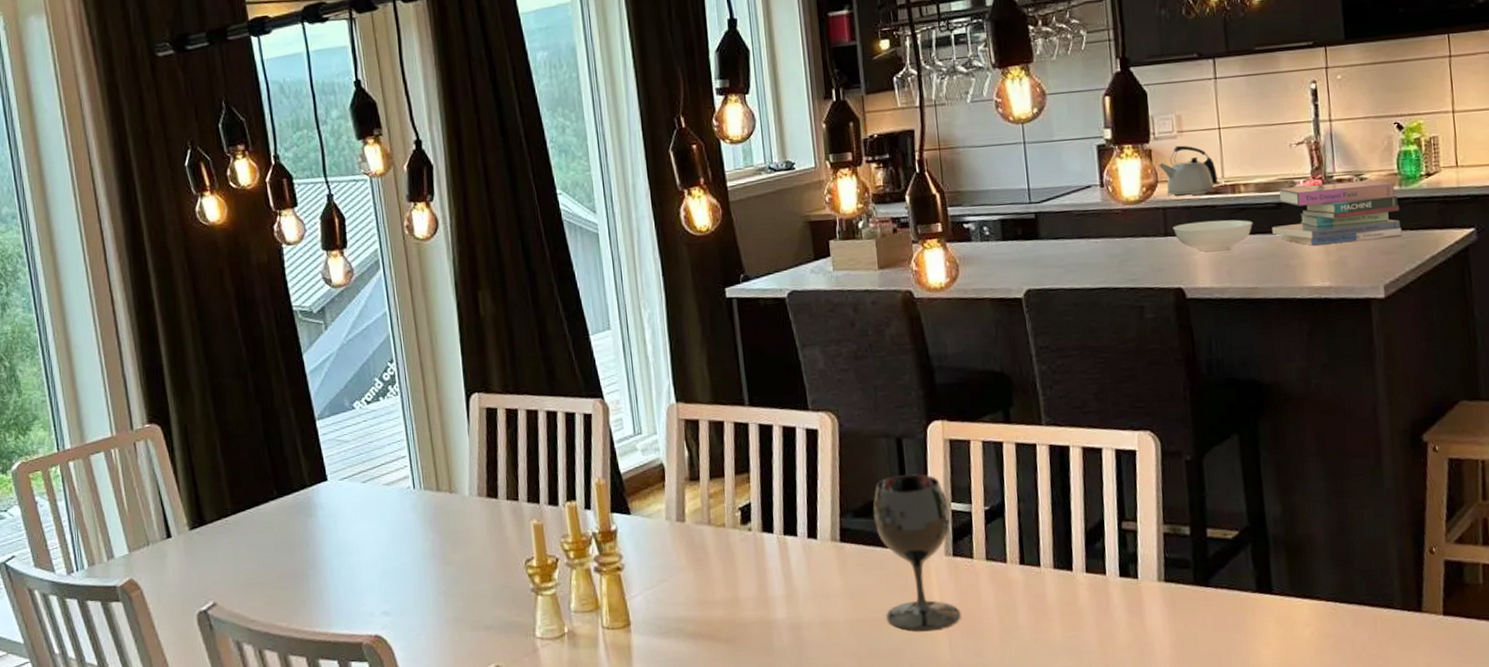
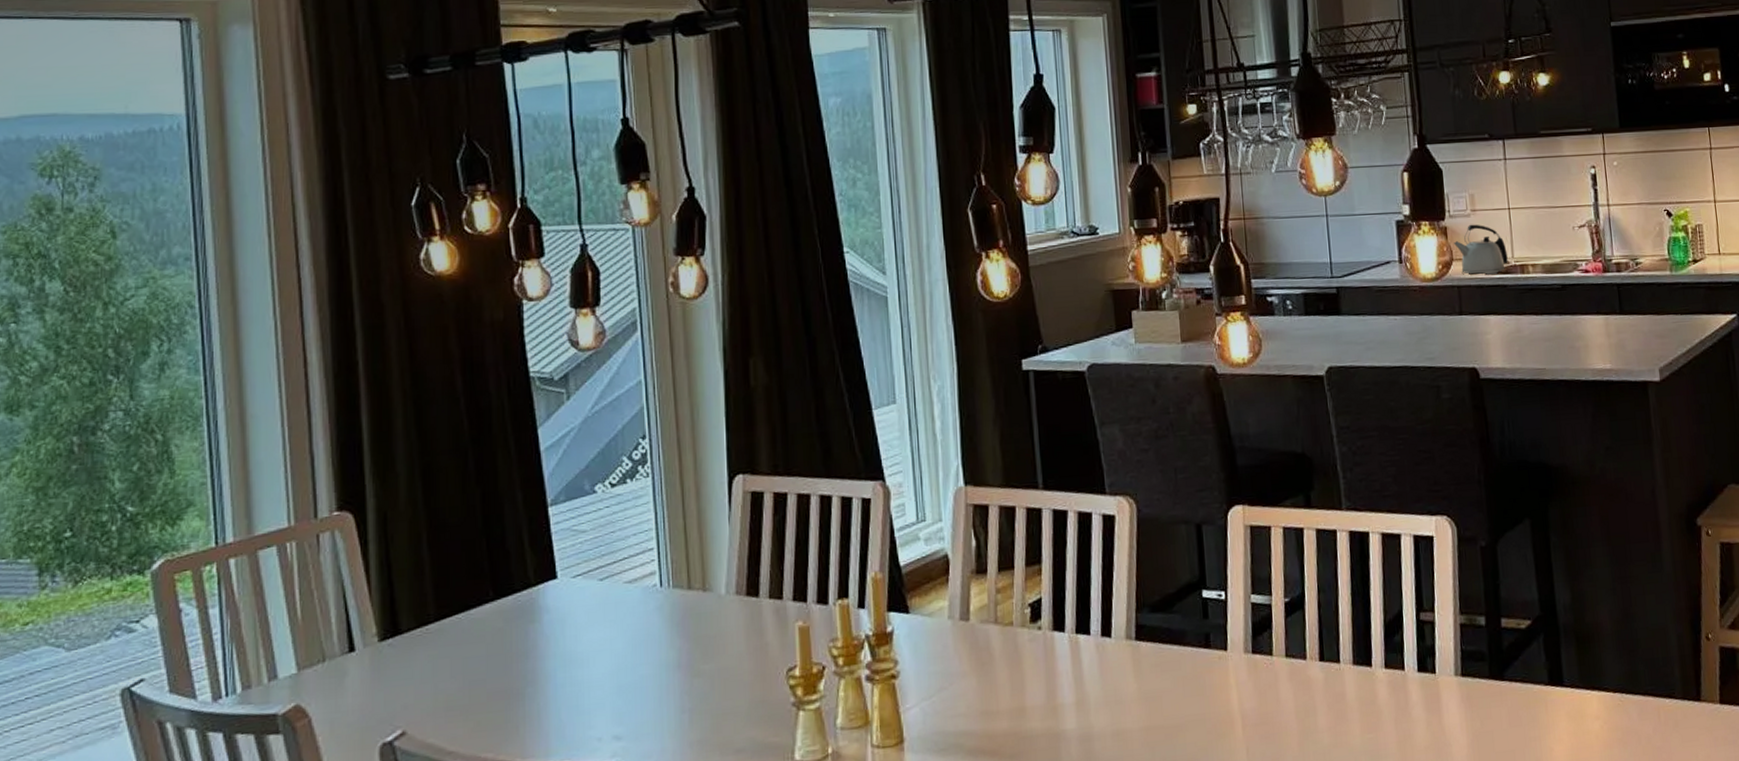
wine glass: present [873,474,961,631] -> none [1170,564,1260,738]
bowl: present [1173,219,1253,252] -> none [1467,300,1541,332]
books: present [1272,179,1403,246] -> none [1558,264,1674,328]

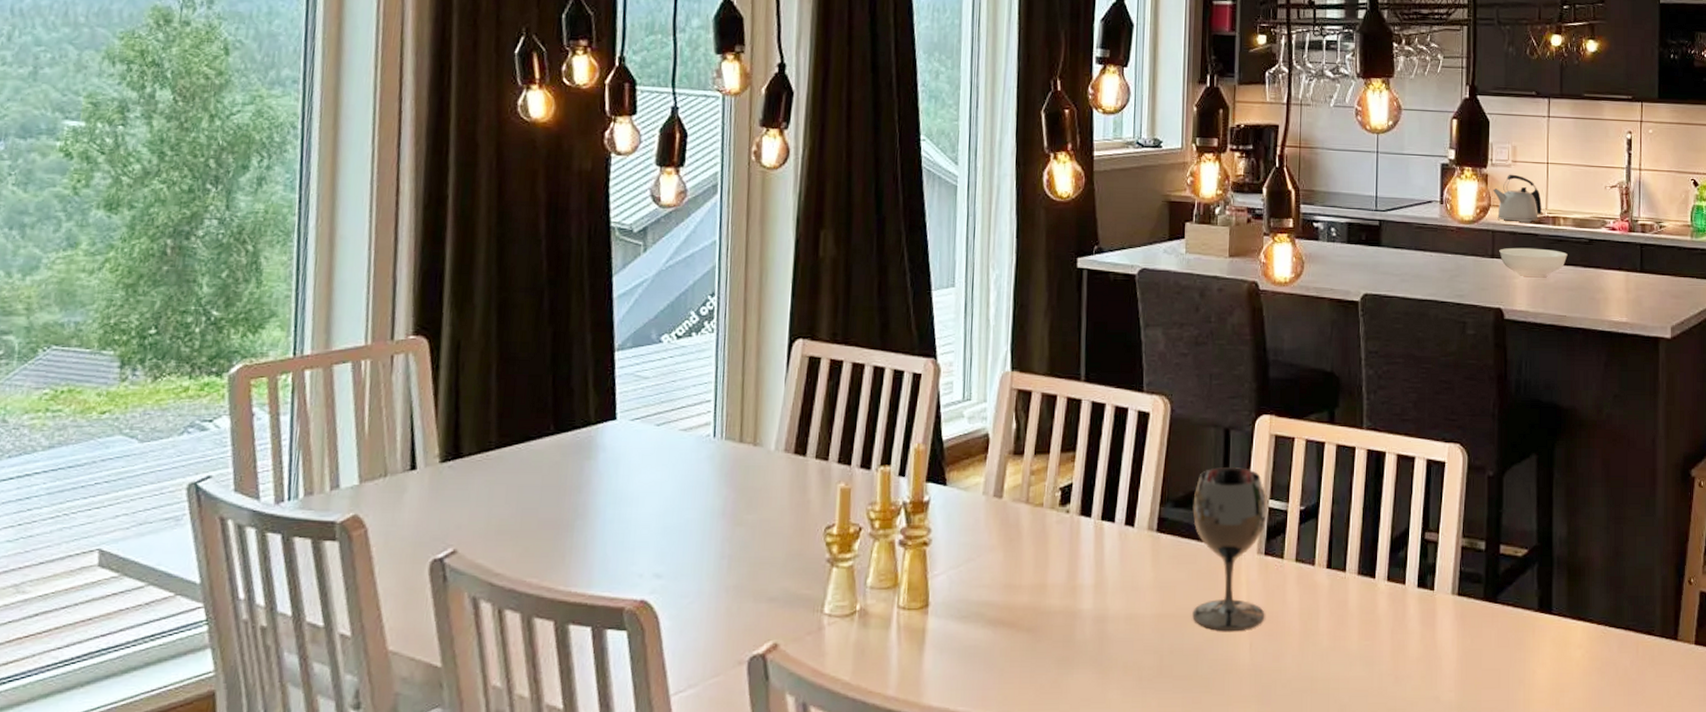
wine glass: none [1170,564,1260,738] -> present [1192,467,1266,631]
bowl: none [1467,300,1541,332] -> present [1499,247,1568,278]

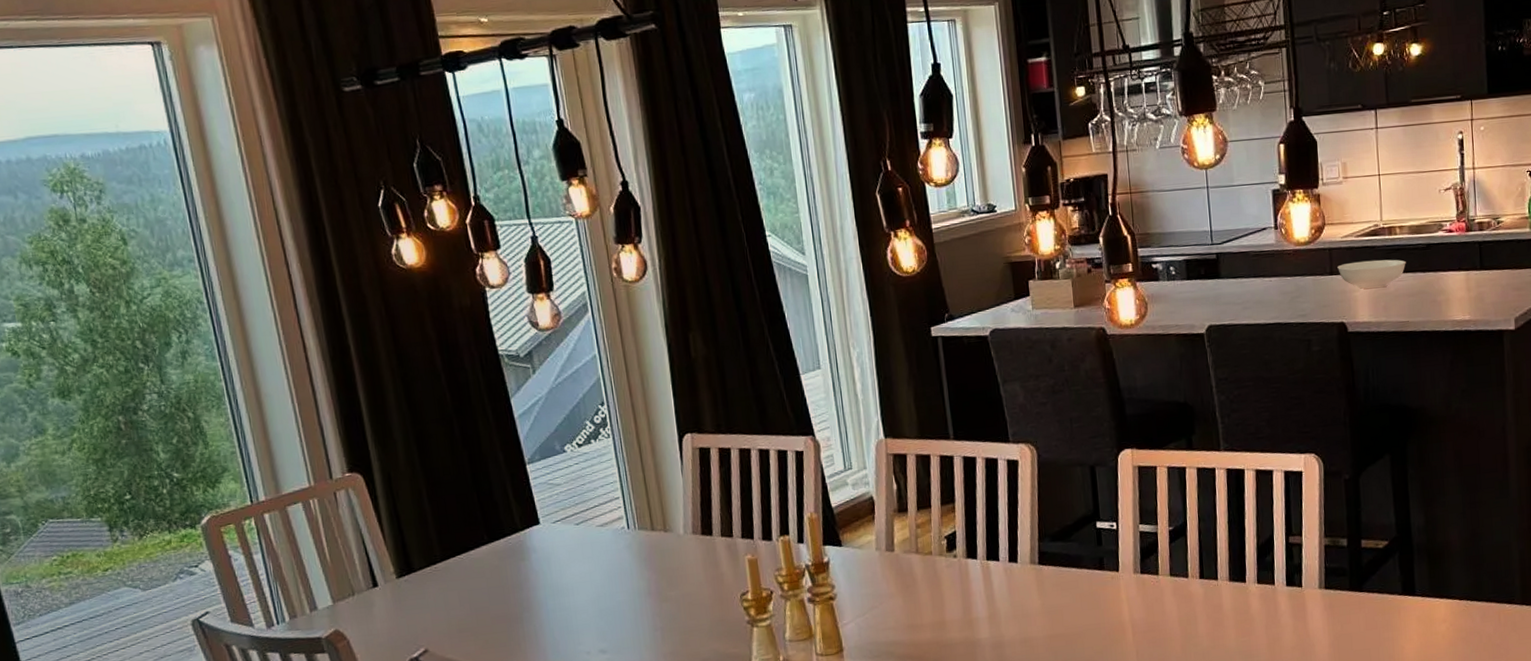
wine glass: present [1192,467,1266,631] -> none [1068,499,1147,643]
kettle: present [1493,174,1542,223] -> none [1326,190,1377,237]

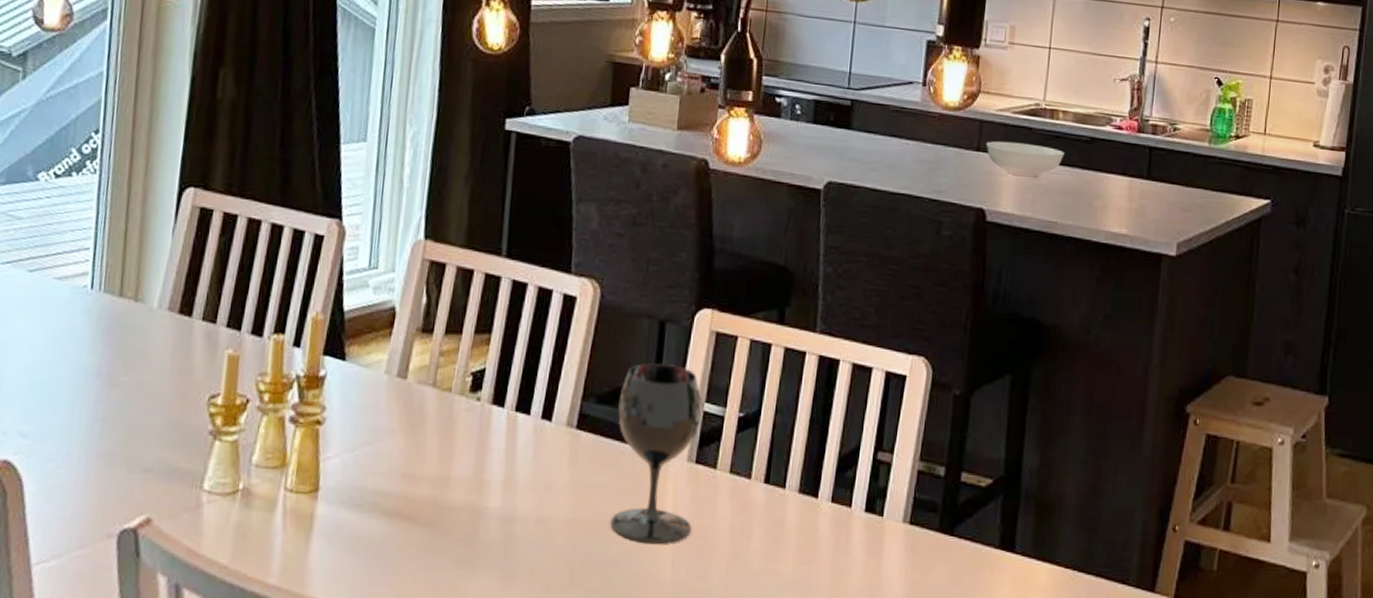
wine glass: none [1068,499,1147,643] -> present [610,363,701,544]

